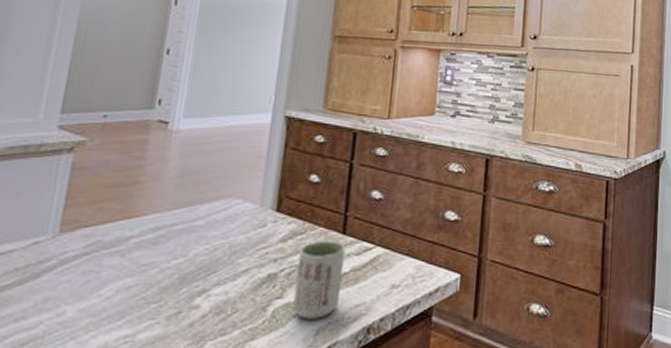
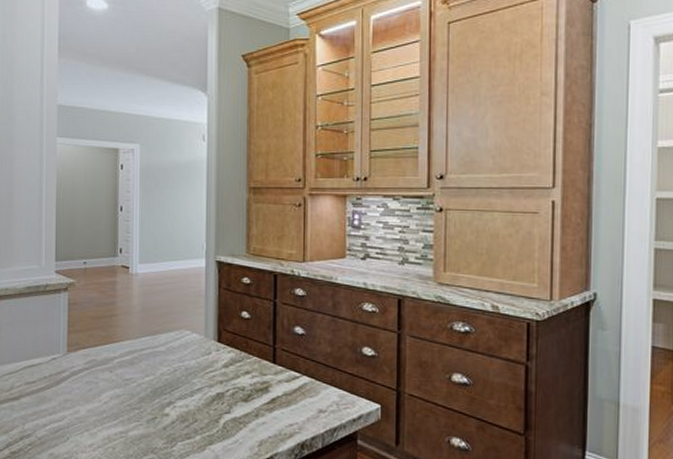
cup: present [292,240,346,320] -> none [238,368,277,433]

